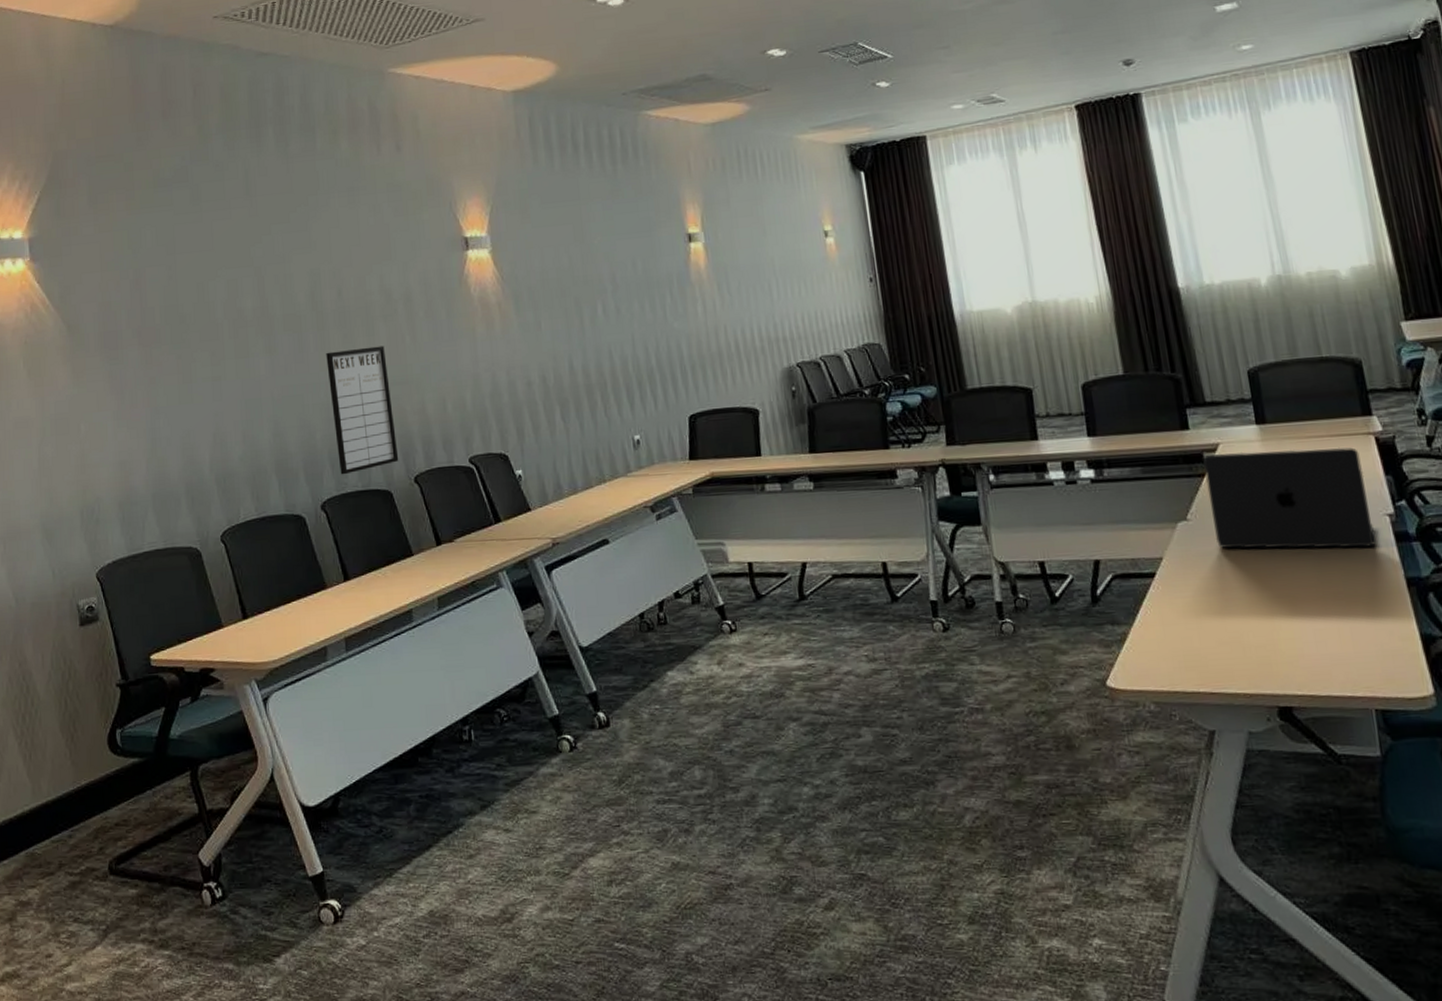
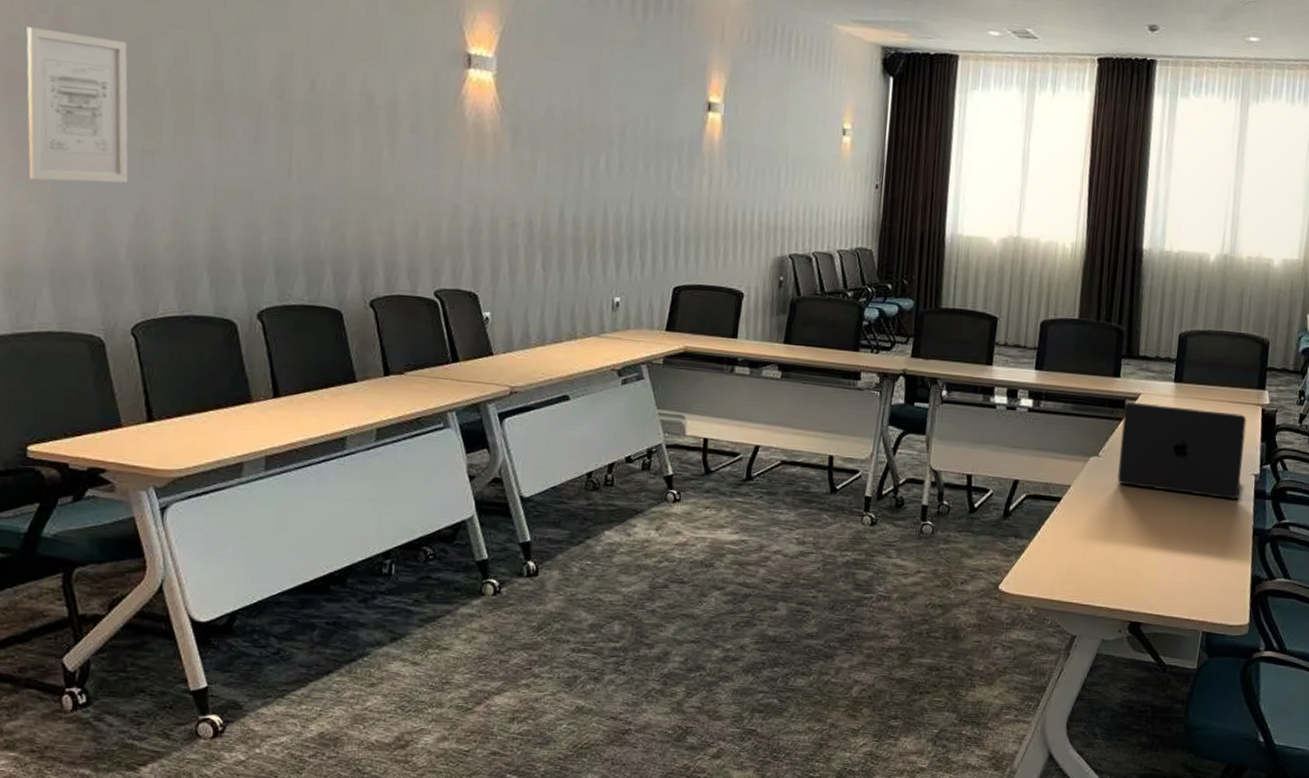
wall art: none [115,288,203,419] -> present [26,27,129,184]
writing board: present [326,345,399,475] -> none [285,148,358,286]

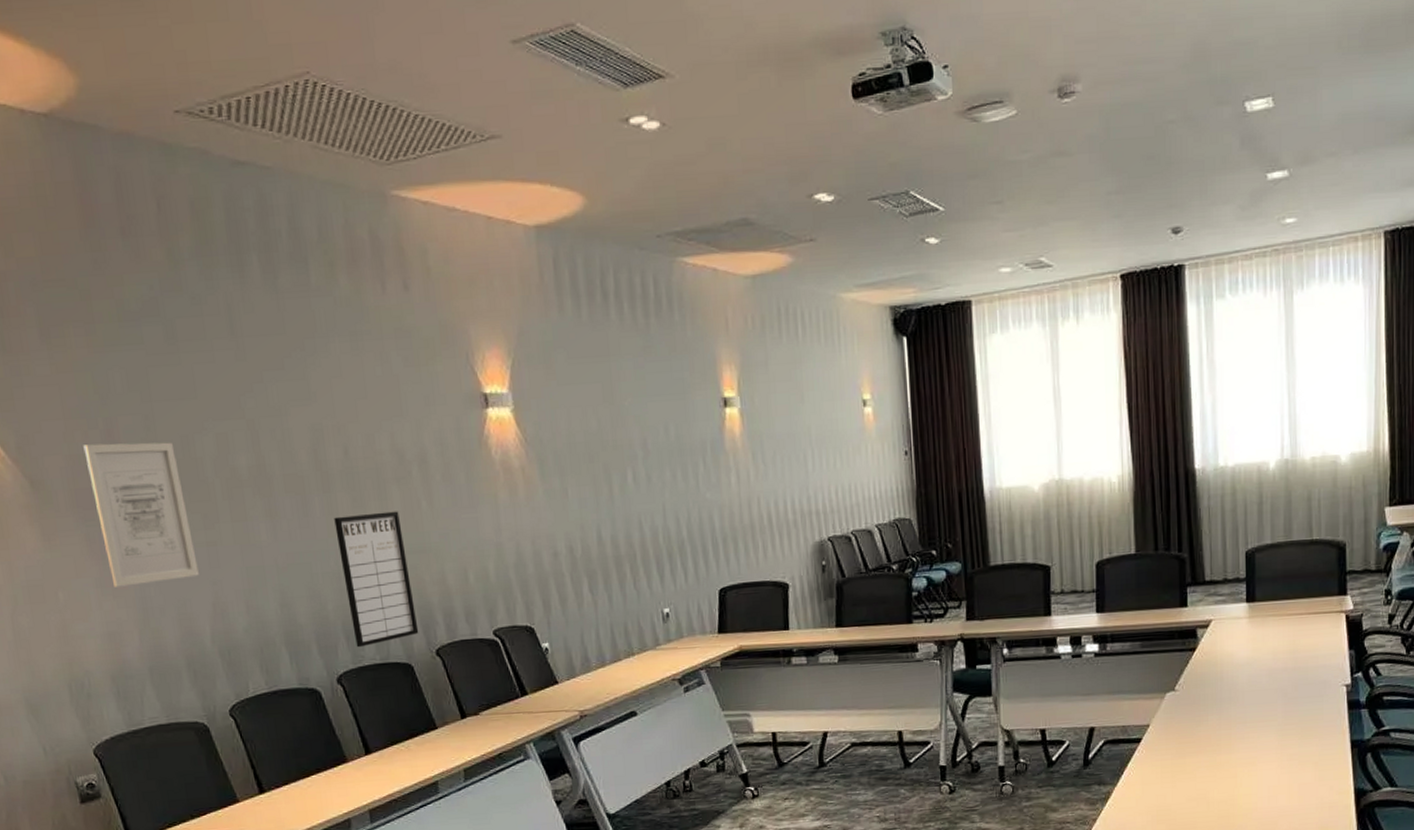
writing board: none [285,148,358,286] -> present [334,511,419,648]
laptop: present [1117,401,1247,499] -> none [1196,624,1333,716]

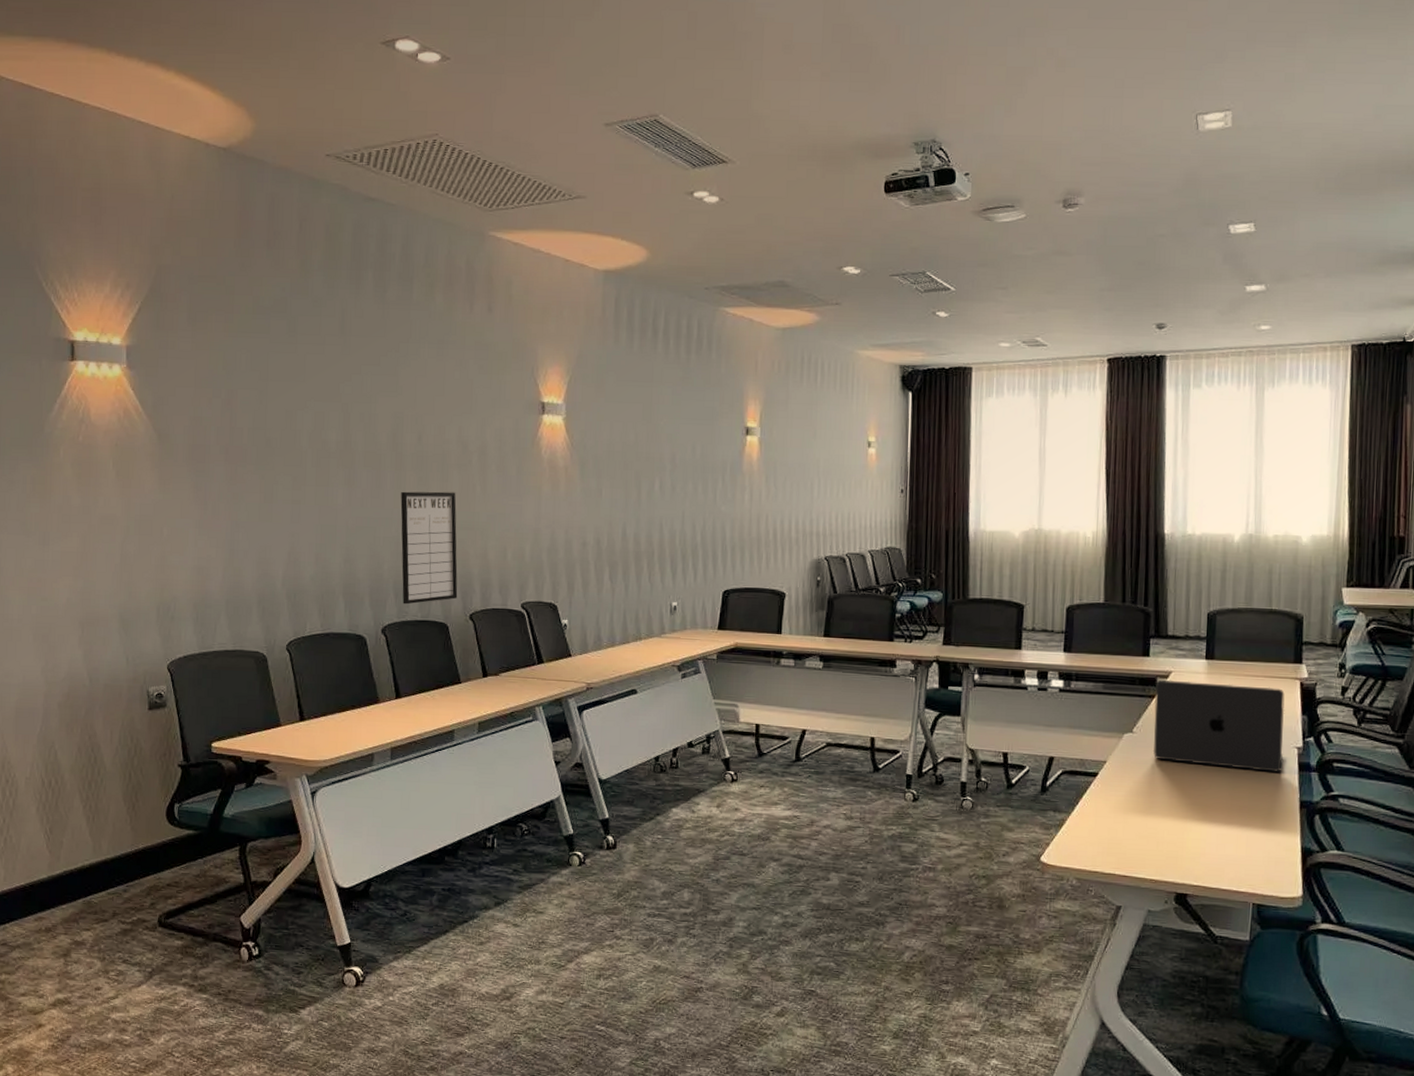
wall art: present [83,442,199,587] -> none [206,409,282,530]
laptop: none [1196,624,1333,716] -> present [1152,679,1285,772]

